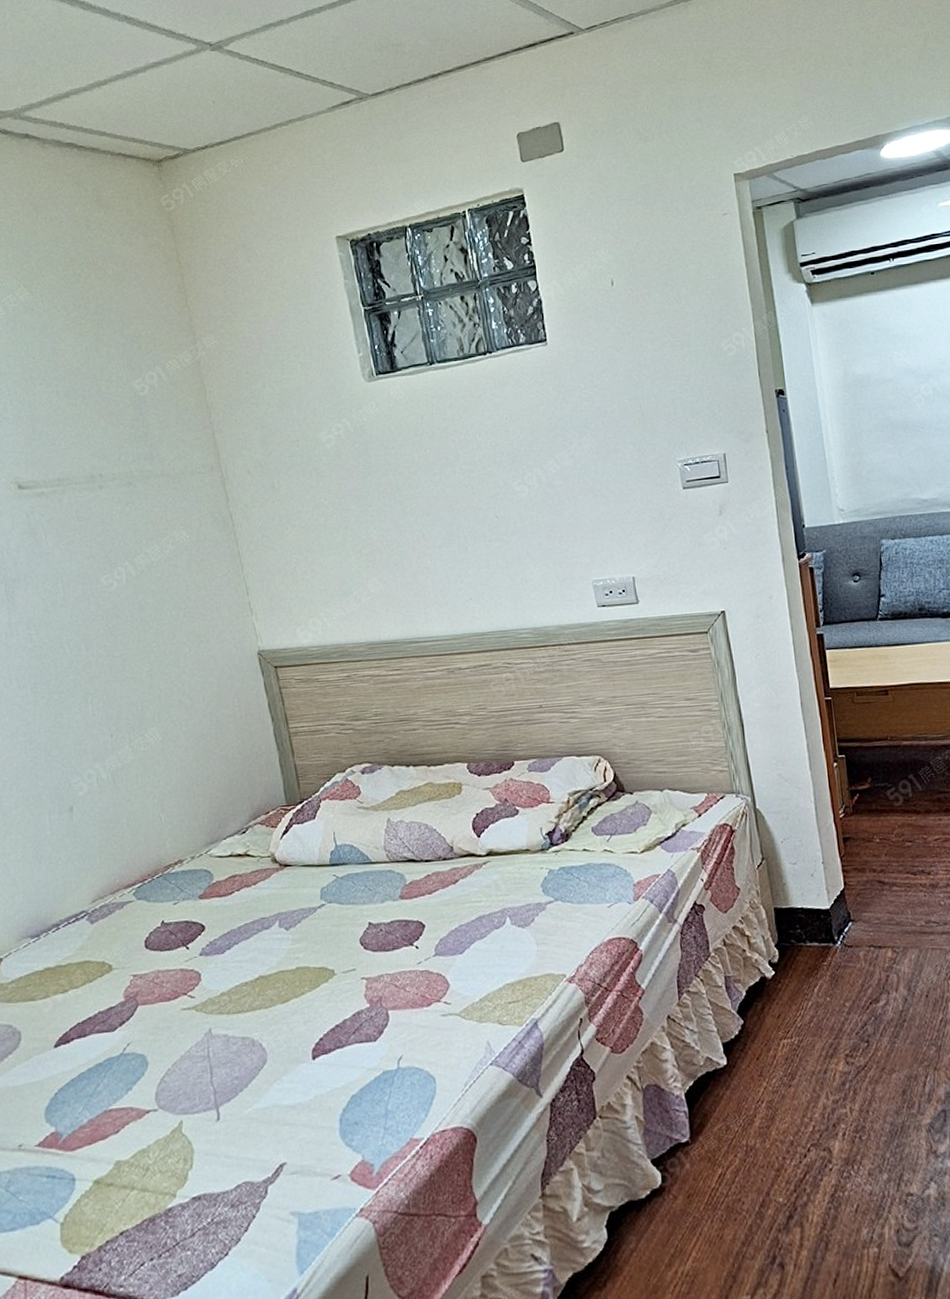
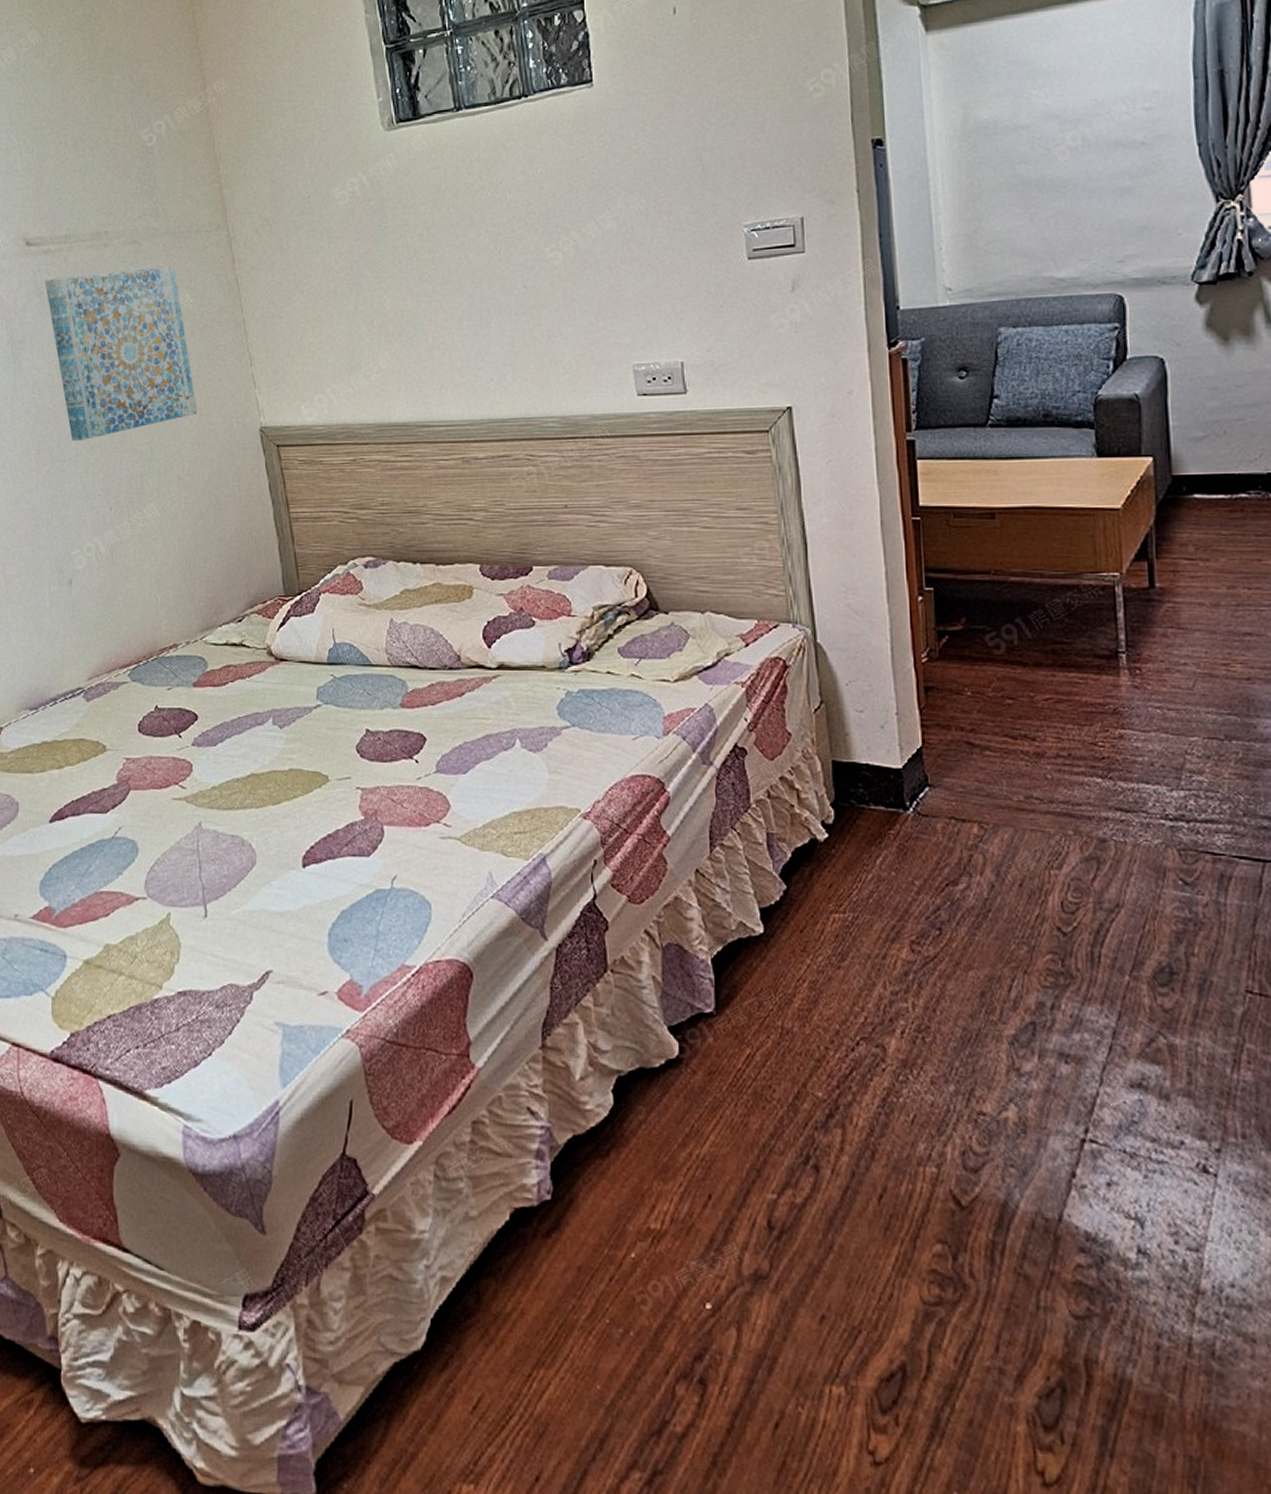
wall art: none [38,505,197,674] -> present [44,265,198,442]

